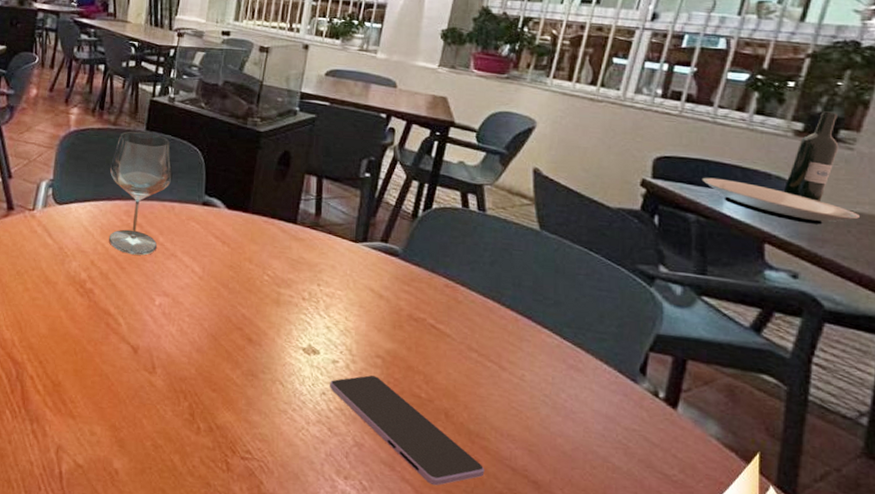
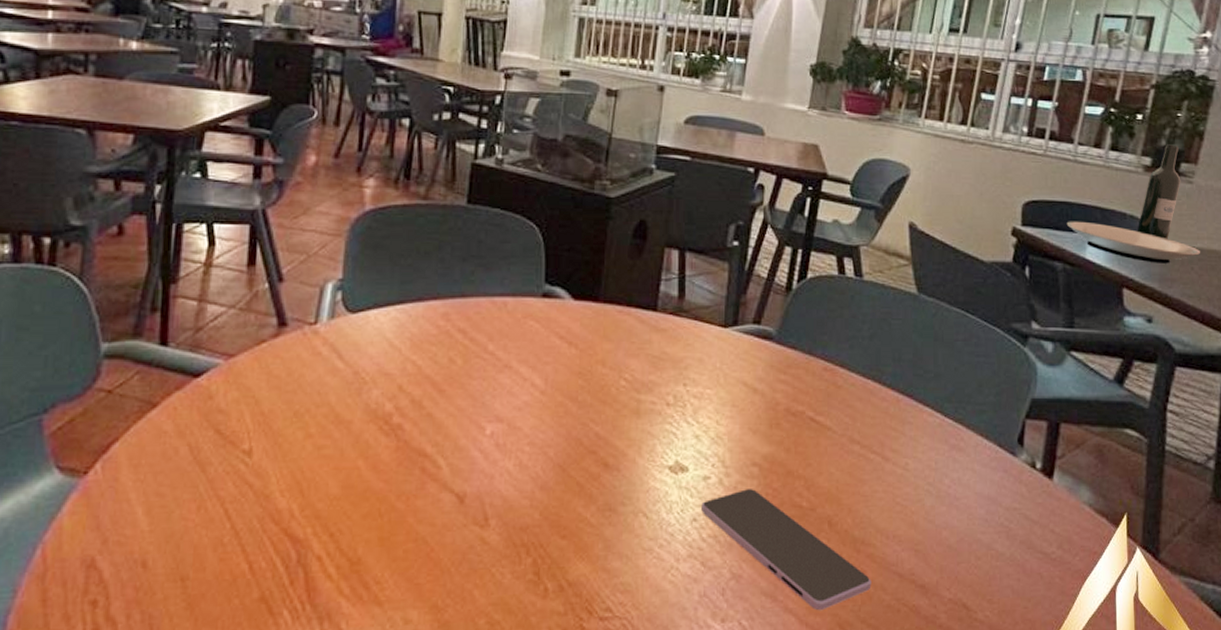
wine glass: present [108,131,173,256] -> none [420,206,503,371]

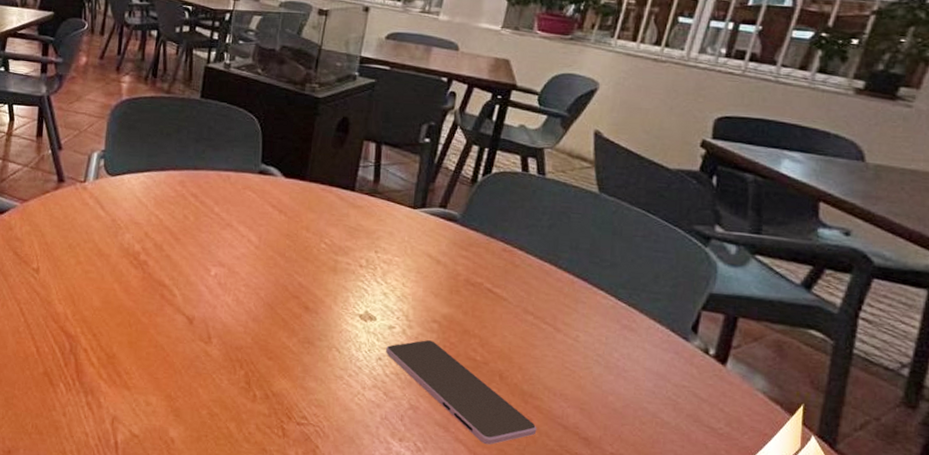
plate: present [1066,221,1200,264] -> none [761,137,914,182]
wine bottle: present [1137,144,1181,239] -> none [841,69,899,159]

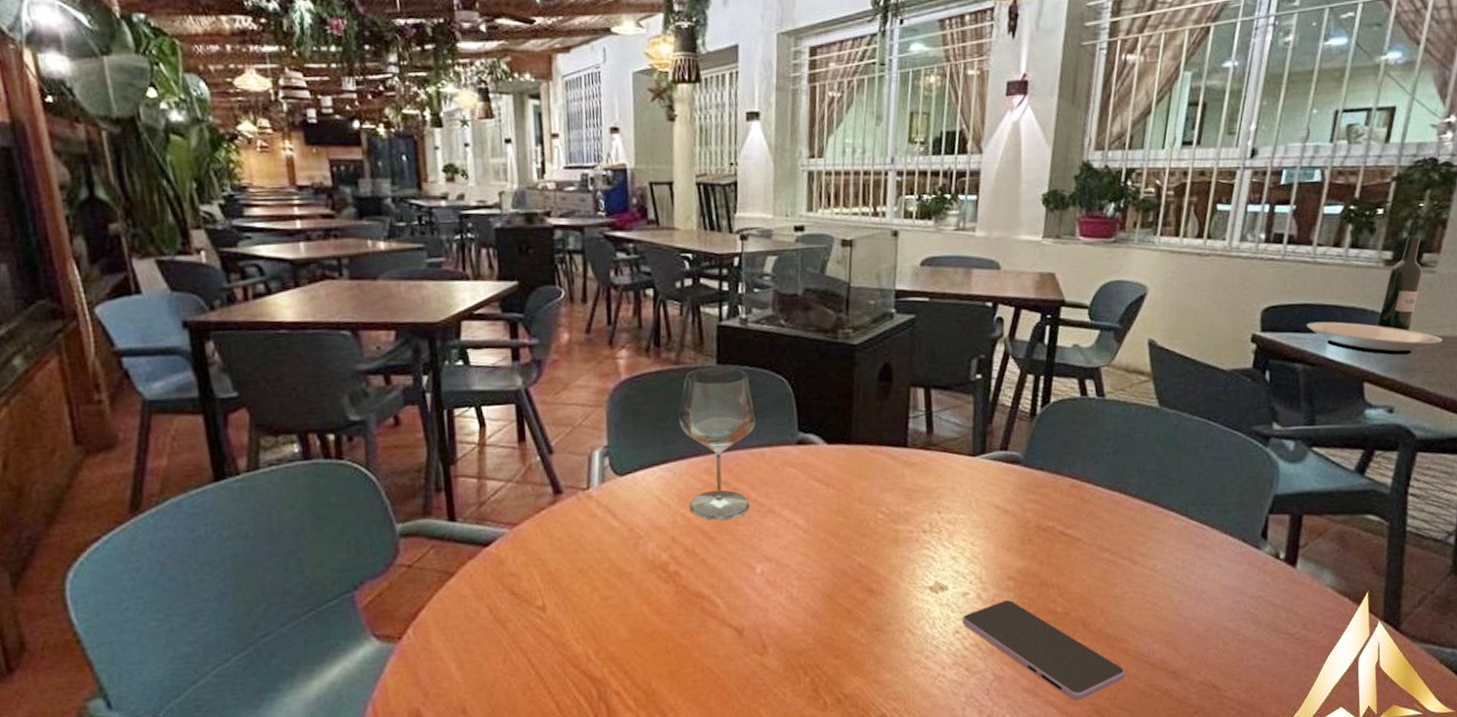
wine glass: none [162,99,228,226] -> present [678,366,757,520]
plate: none [761,137,914,182] -> present [1306,321,1442,355]
wine bottle: none [841,69,899,159] -> present [1377,236,1423,331]

